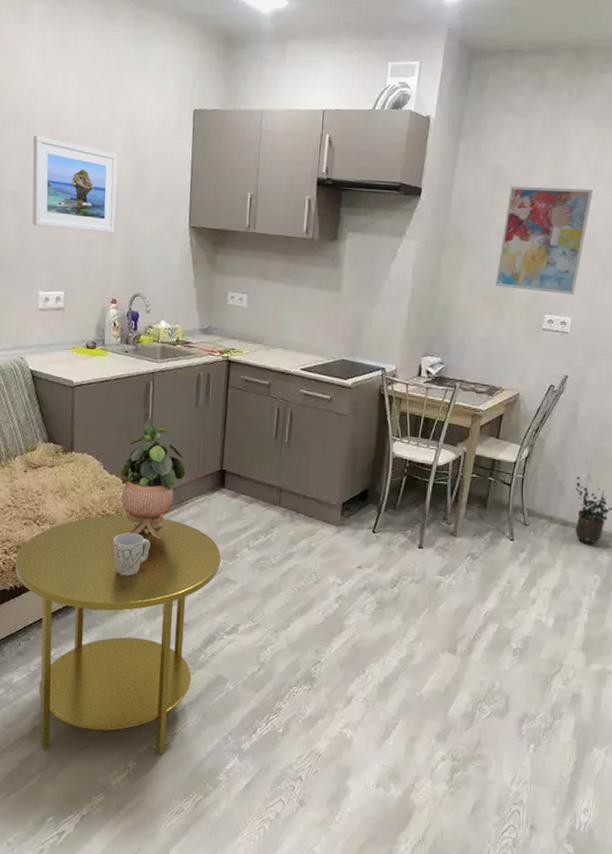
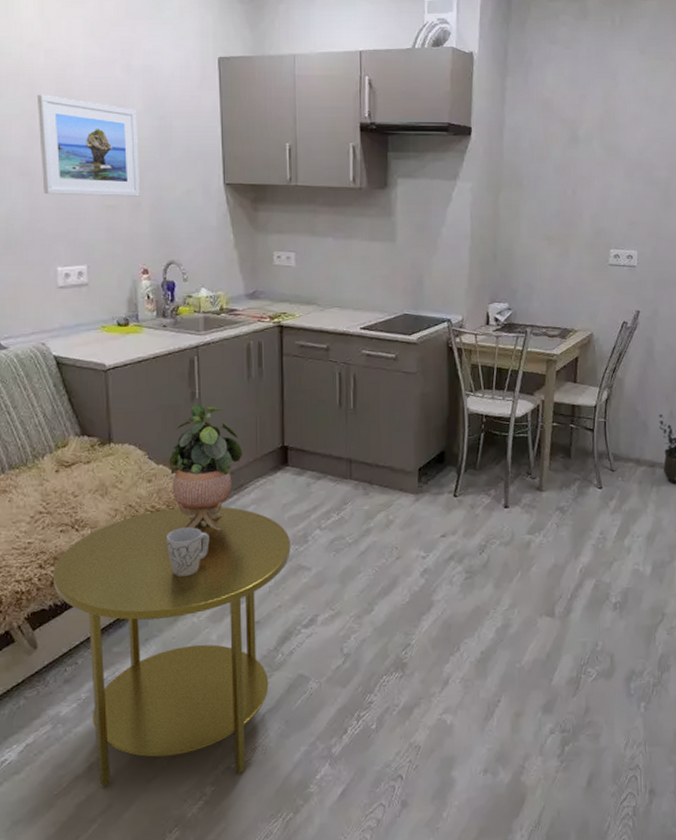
wall art: present [495,186,593,295] -> none [556,118,646,228]

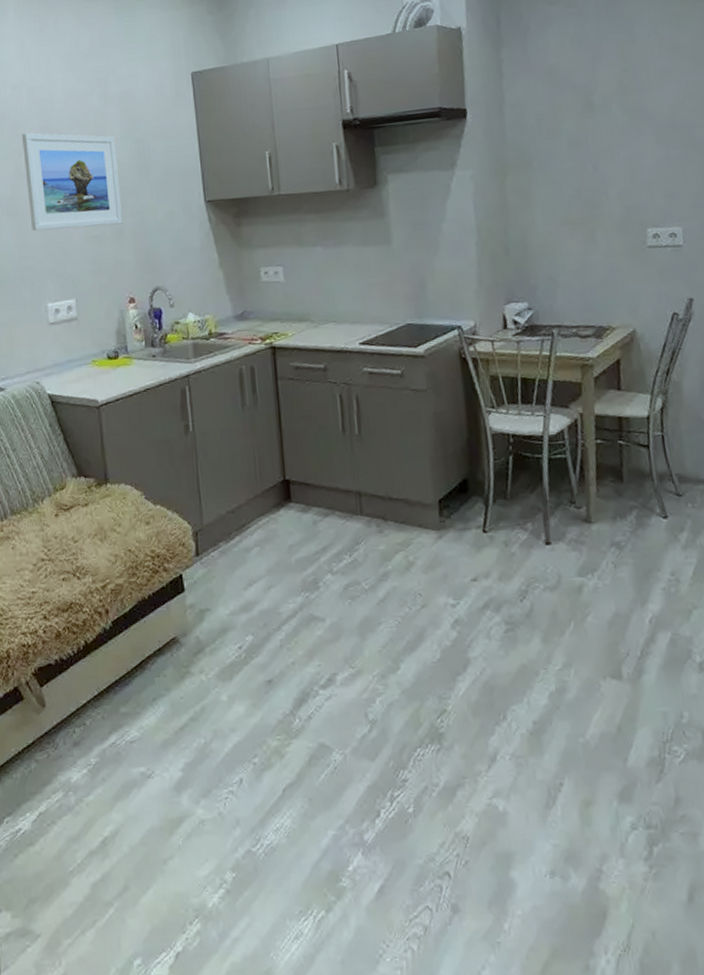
side table: present [53,506,291,788] -> none [57,549,301,867]
mug: present [166,527,210,577] -> none [167,573,213,630]
potted plant: present [169,403,243,531] -> none [166,437,243,577]

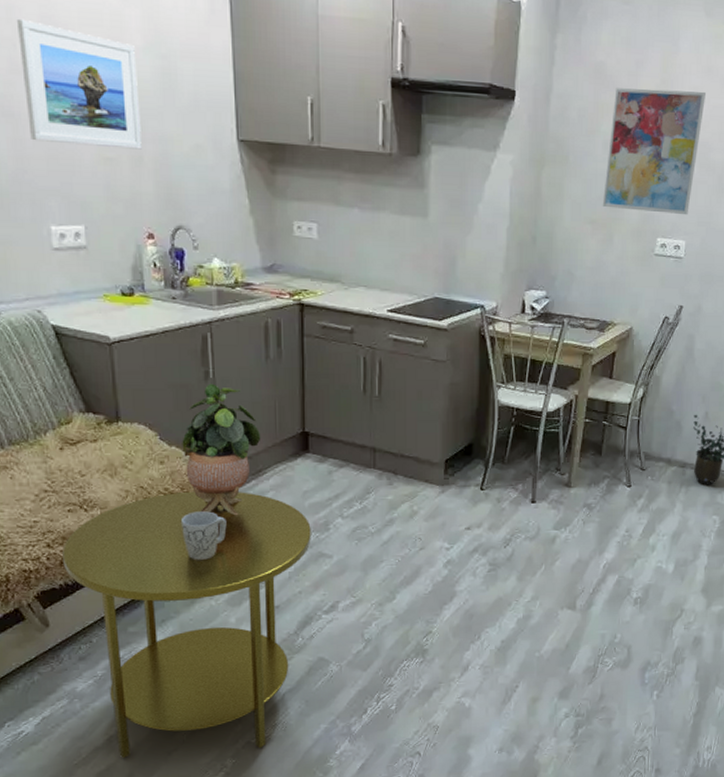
side table: none [57,549,301,867] -> present [62,491,311,759]
potted plant: none [166,437,243,577] -> present [182,383,261,516]
mug: none [167,573,213,630] -> present [180,511,227,561]
wall art: none [572,71,680,206] -> present [602,88,706,215]

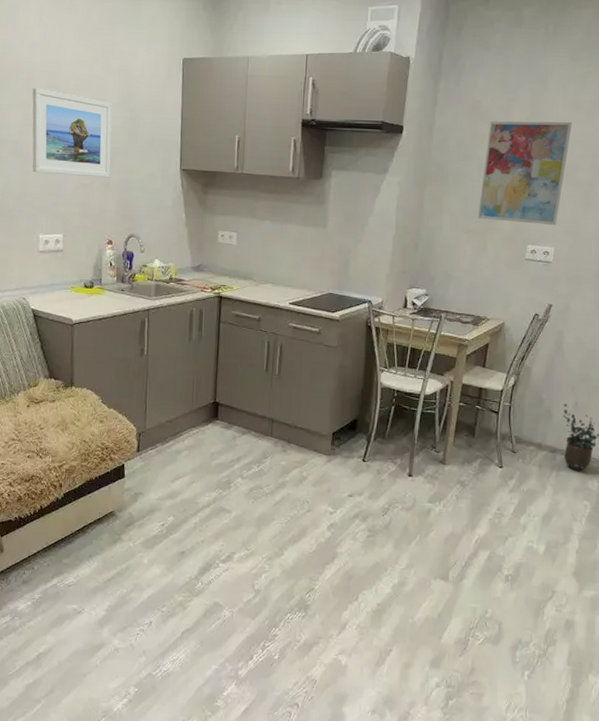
side table: present [62,491,311,759] -> none [19,446,216,681]
mug: present [180,511,227,561] -> none [111,464,148,507]
potted plant: present [182,383,261,516] -> none [118,359,181,470]

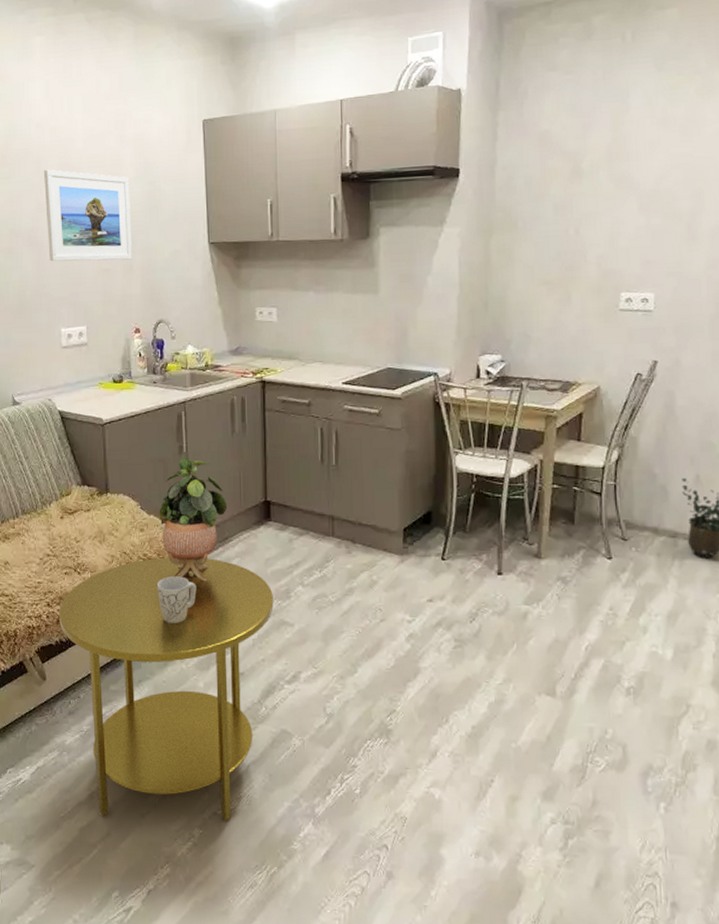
side table: none [19,446,216,681] -> present [59,557,274,821]
mug: none [111,464,148,507] -> present [156,576,197,624]
potted plant: none [118,359,181,470] -> present [159,457,228,582]
wall art: present [477,121,572,226] -> none [556,142,664,268]

